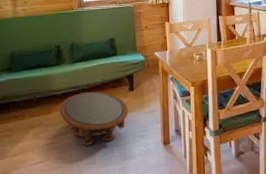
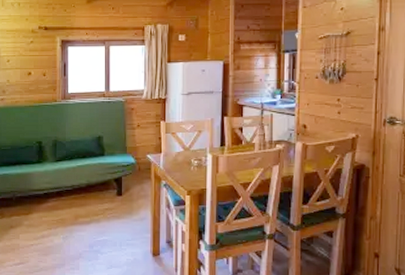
coffee table: present [59,91,129,146] -> none [40,193,116,251]

